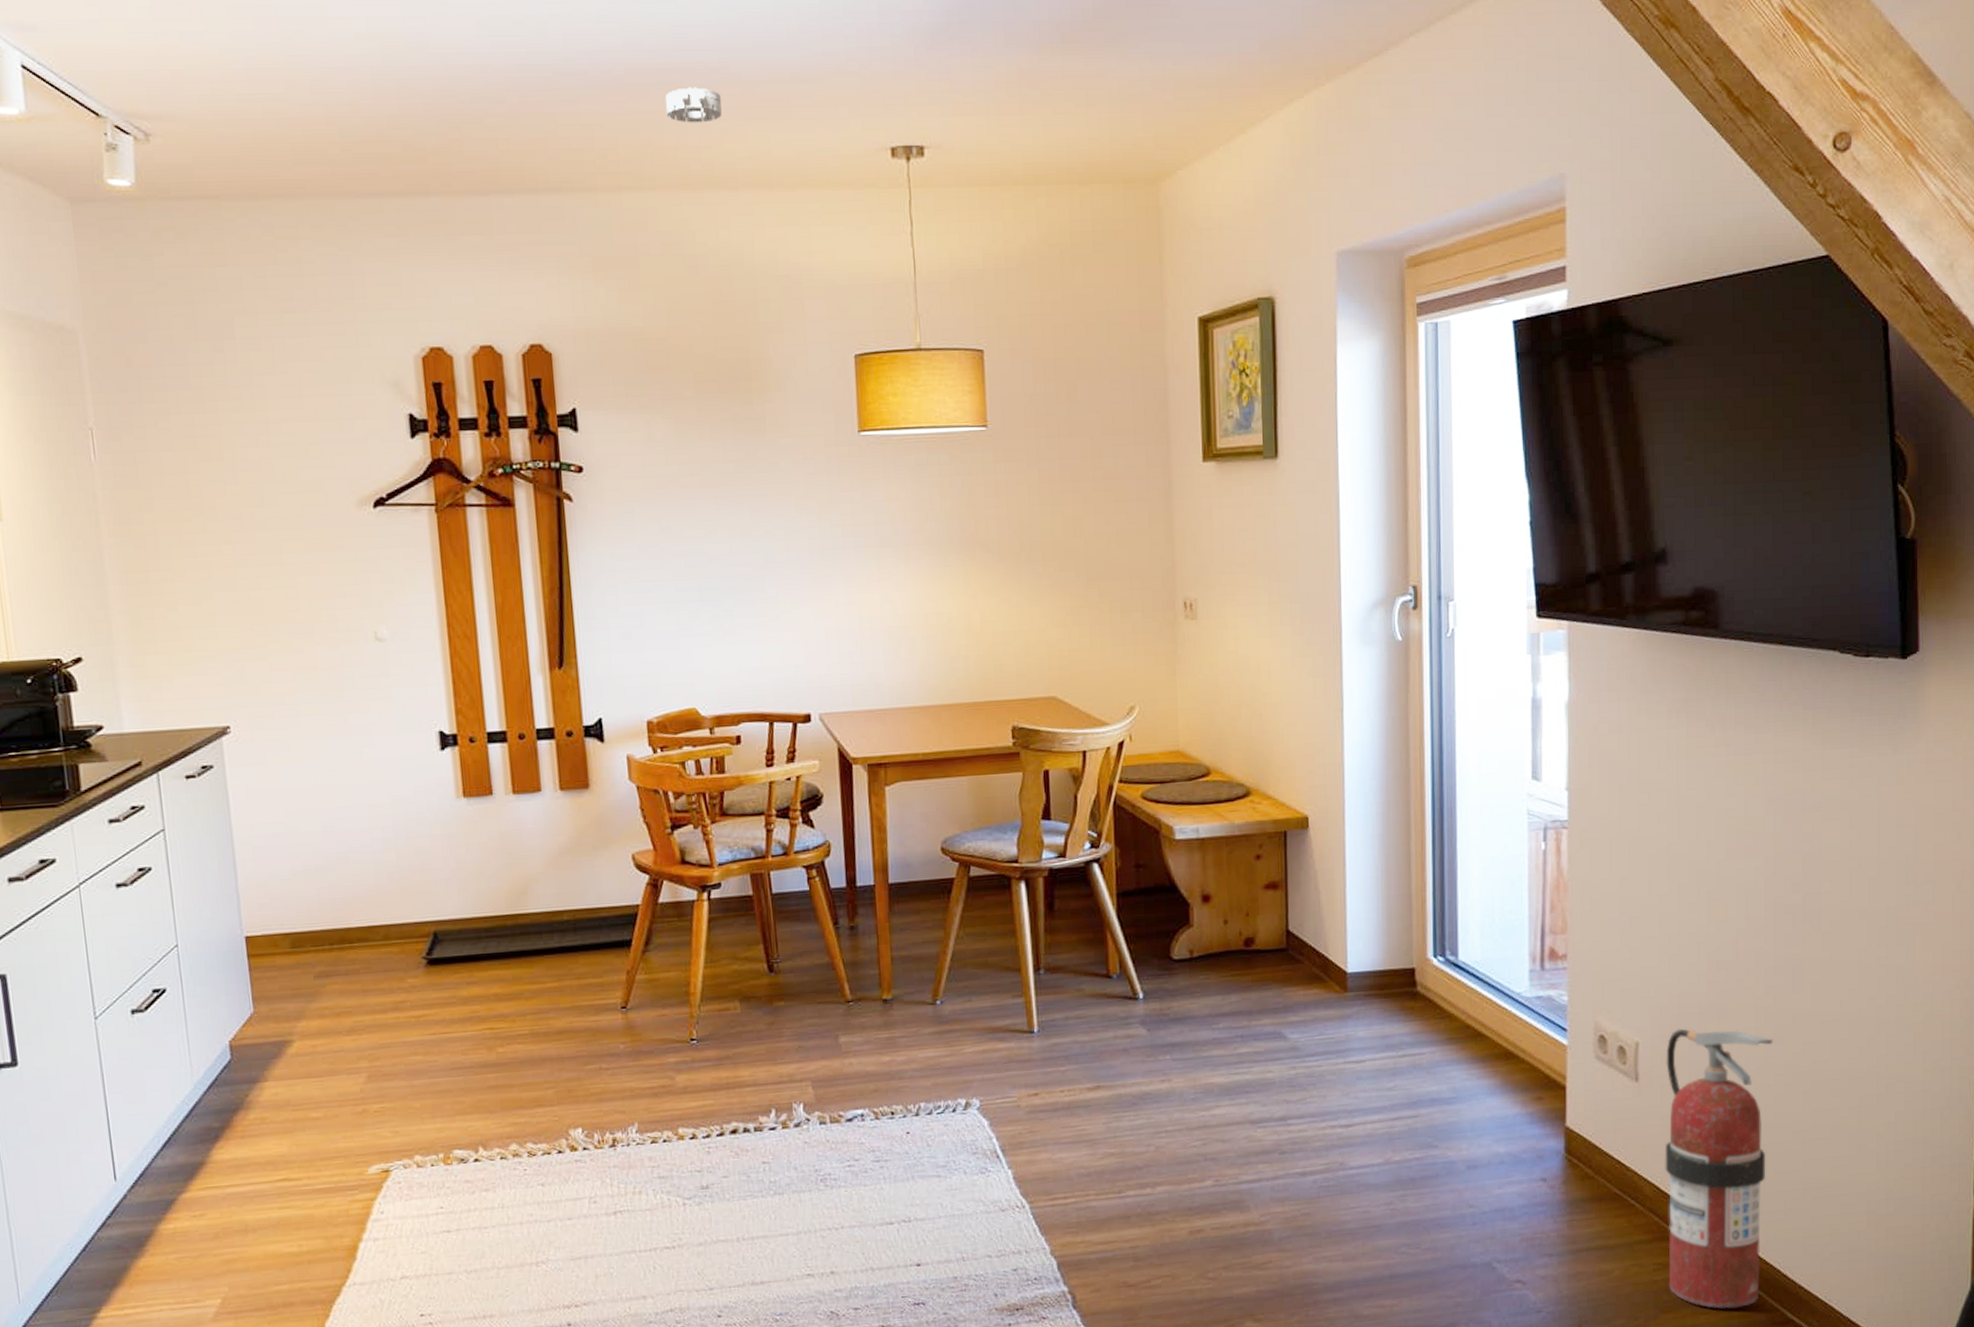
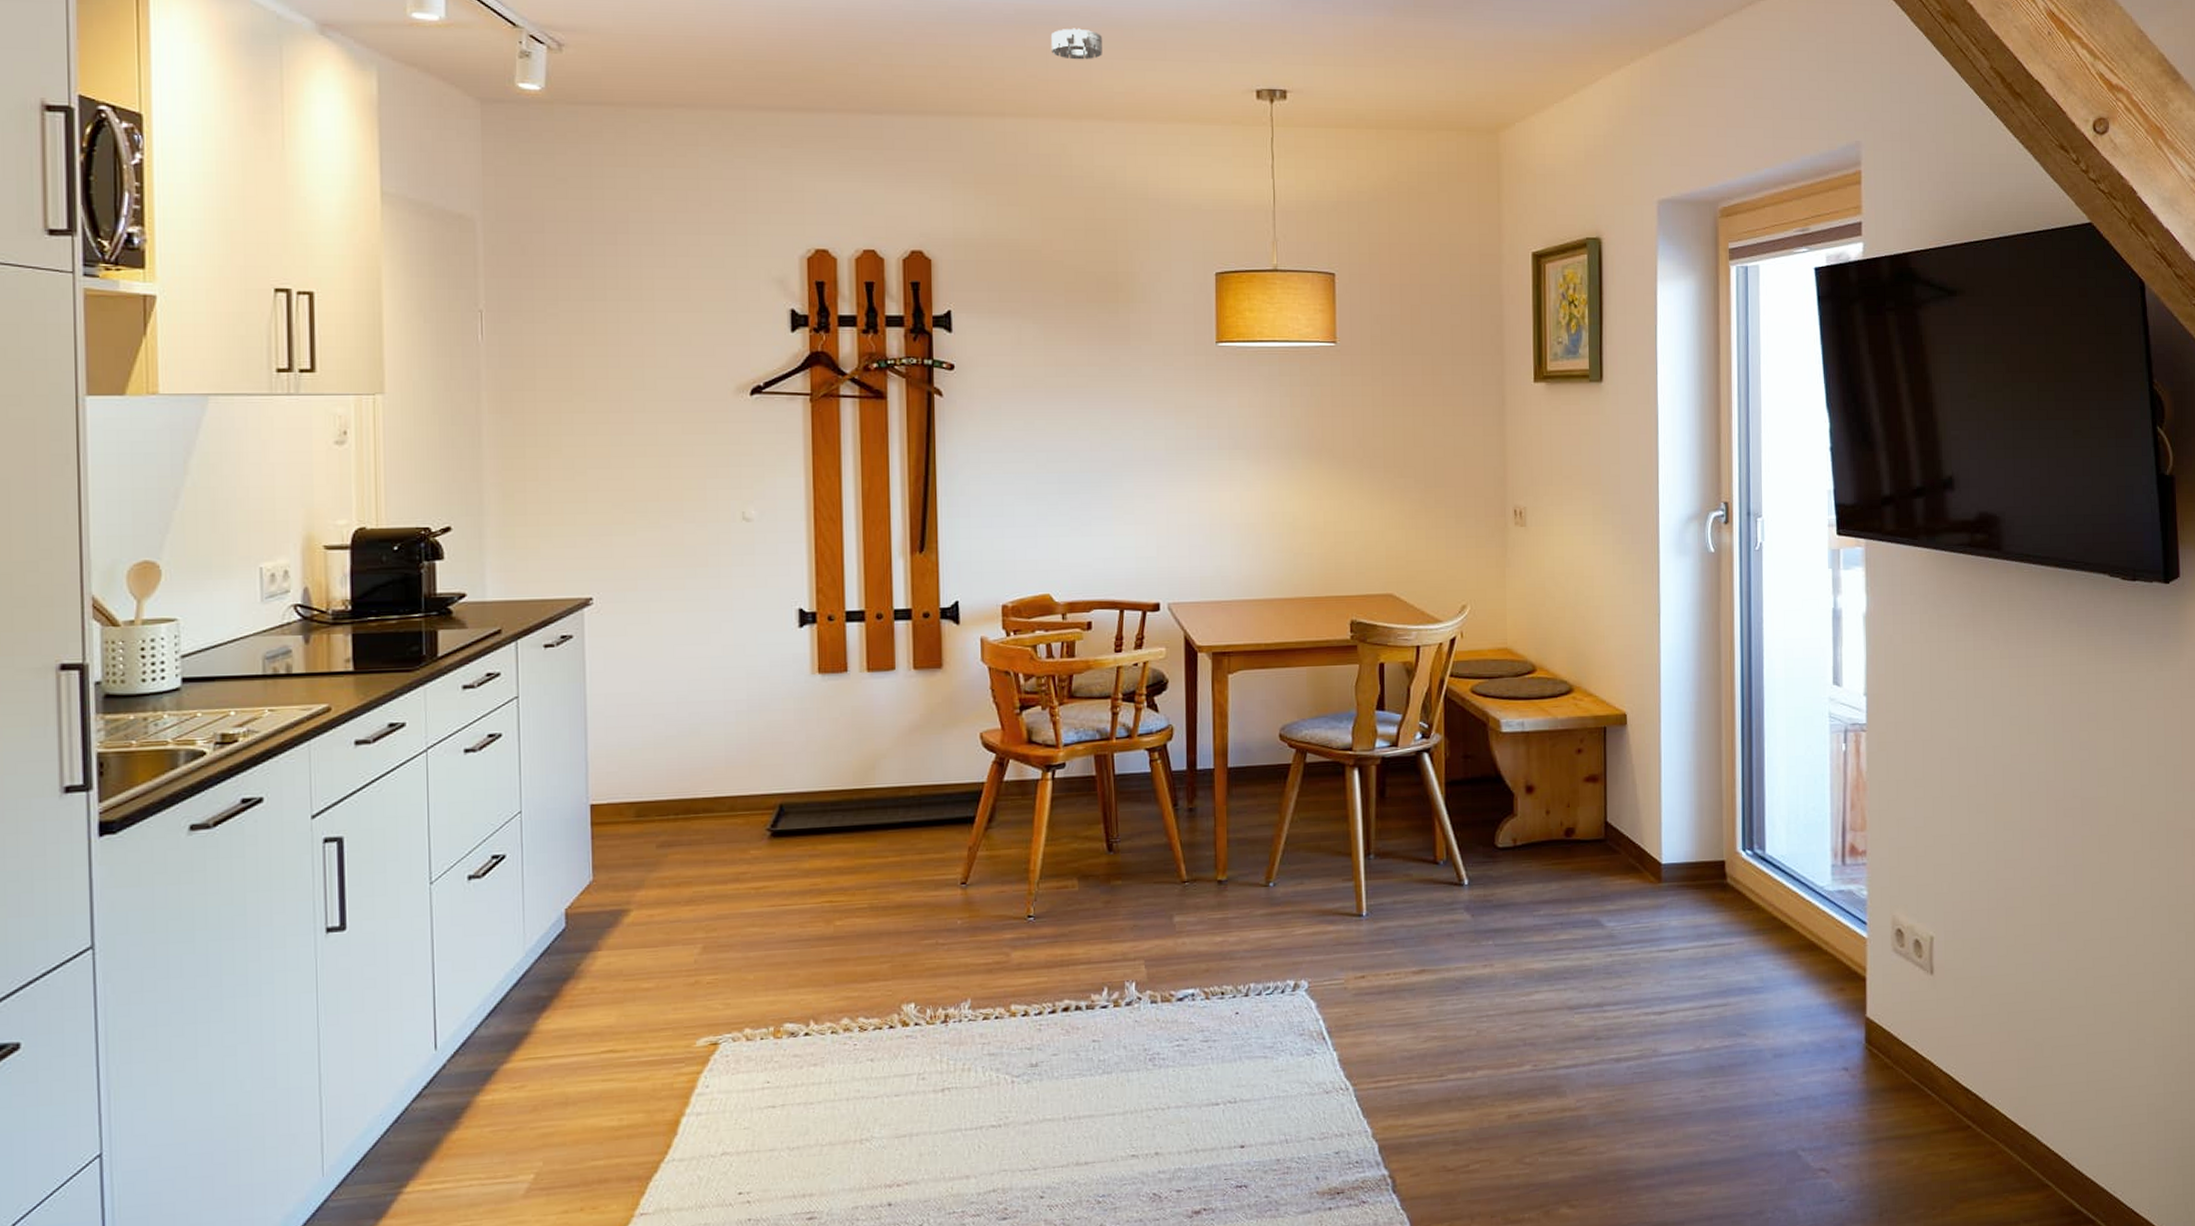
fire extinguisher: present [1665,1028,1773,1309] -> none [1959,924,2057,1200]

